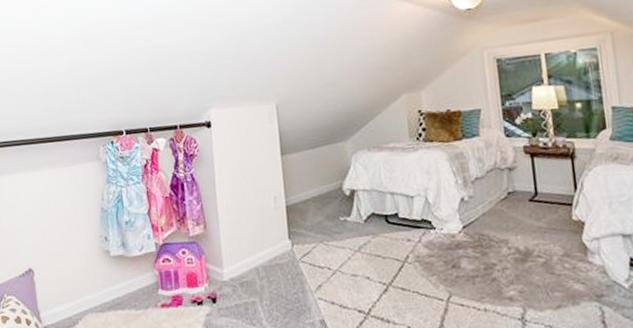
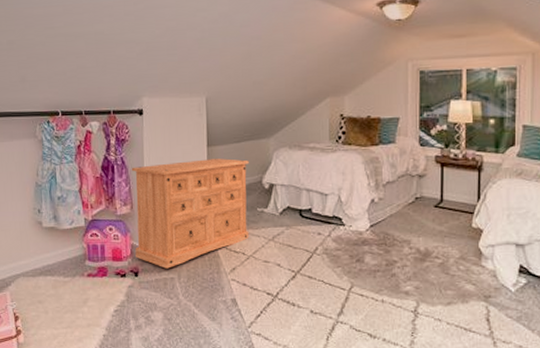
dresser: none [202,166,334,292] -> present [131,158,249,269]

